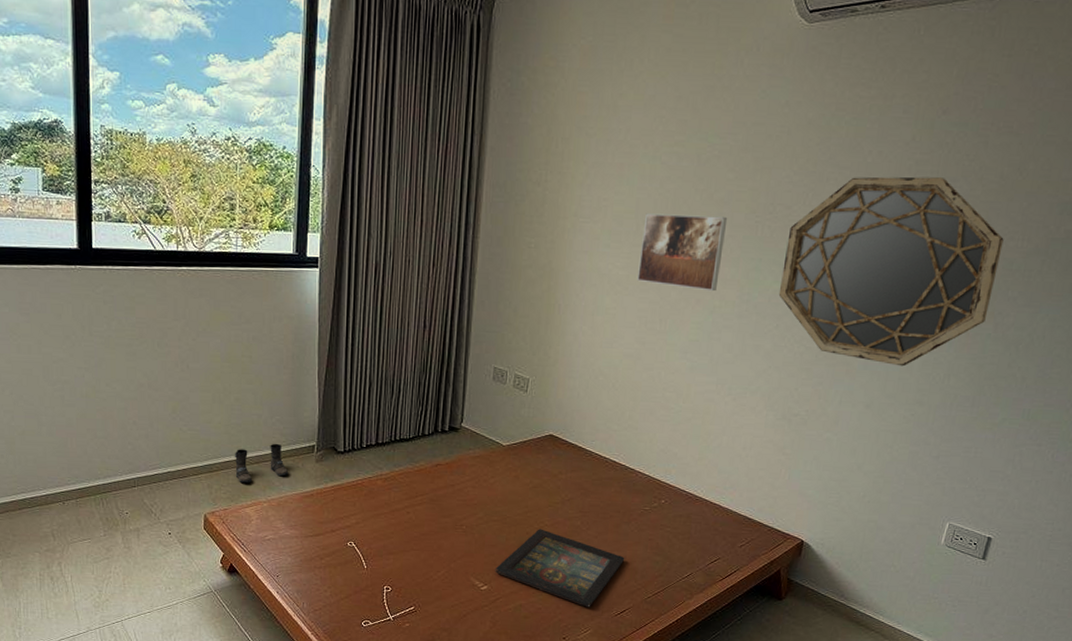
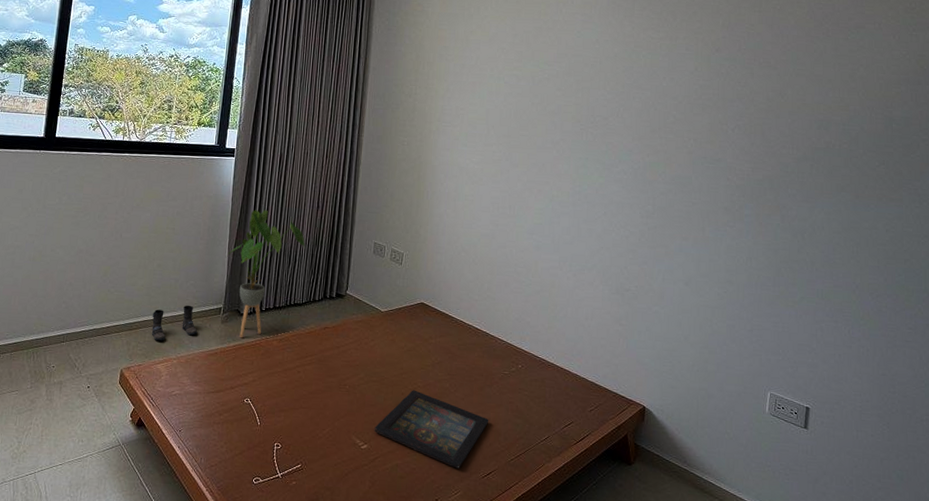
house plant: none [317,331,410,478] -> present [227,209,305,338]
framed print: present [637,213,728,292] -> none [490,120,559,184]
home mirror: present [778,177,1004,367] -> none [604,96,778,250]

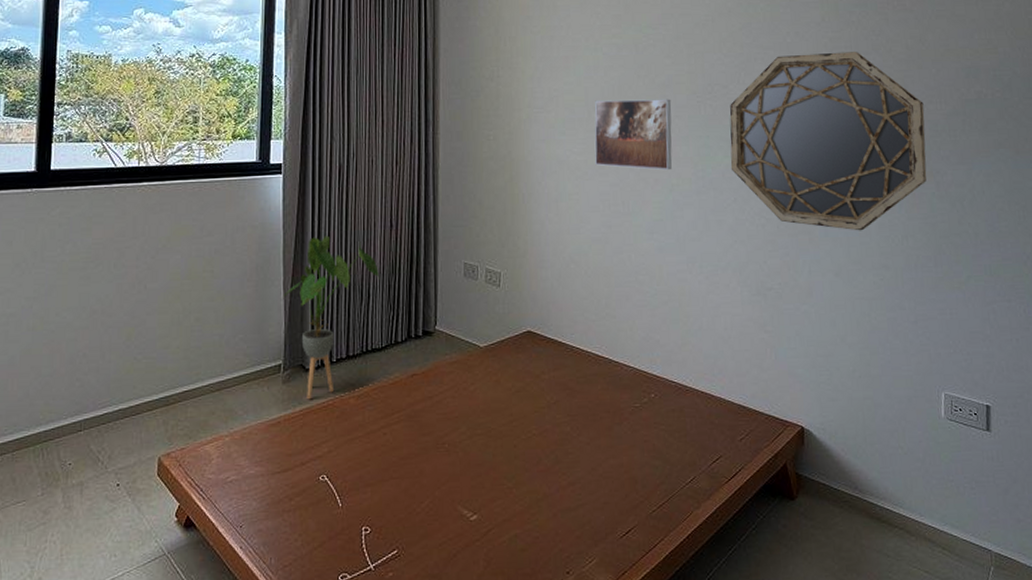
boots: present [151,305,198,341] -> none [193,365,253,416]
icon panel: present [374,390,489,468] -> none [484,439,622,530]
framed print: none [490,120,559,184] -> present [594,99,672,171]
home mirror: none [604,96,778,250] -> present [729,52,927,231]

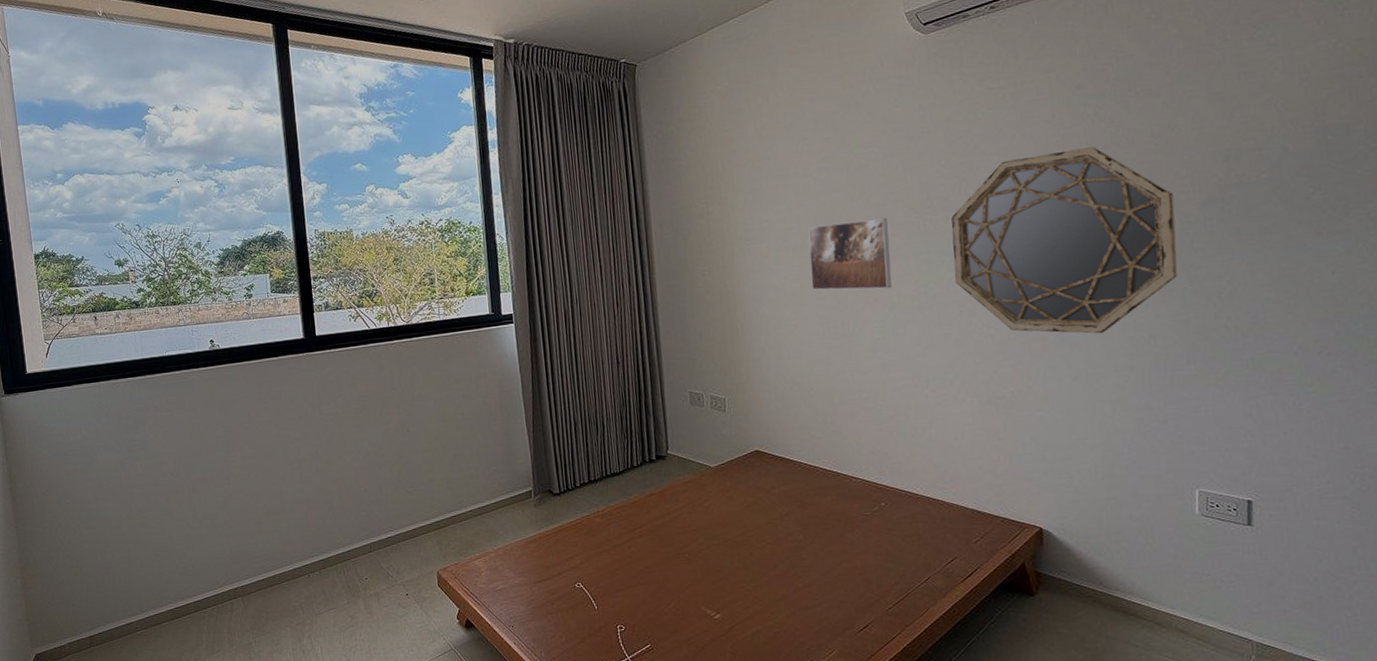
house plant: present [283,235,379,400] -> none [526,375,611,520]

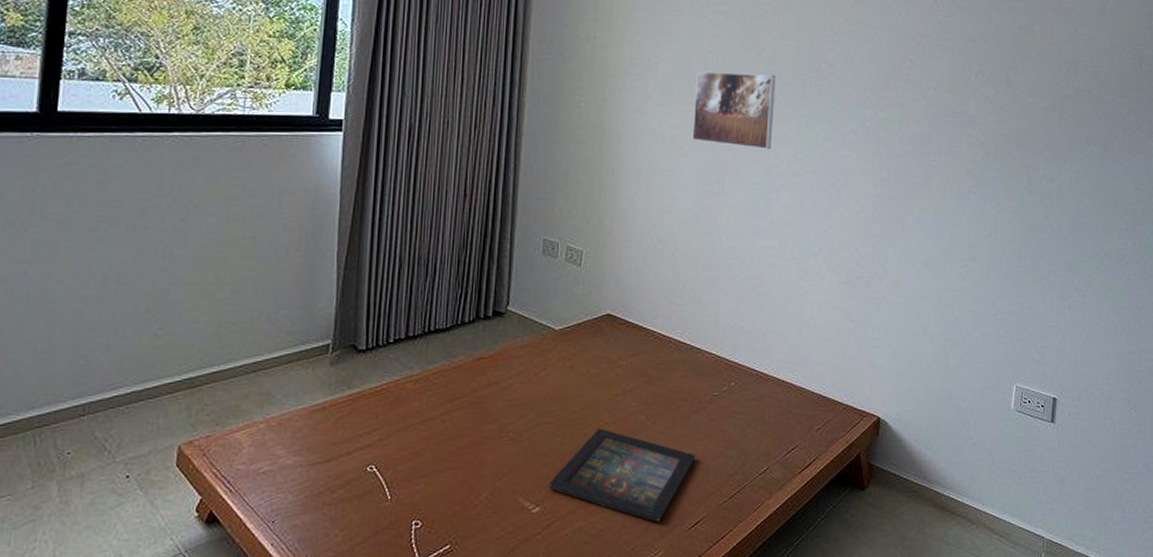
icon panel: none [725,547,857,626] -> present [548,428,696,522]
home mirror: present [951,147,1178,334] -> none [831,37,1024,222]

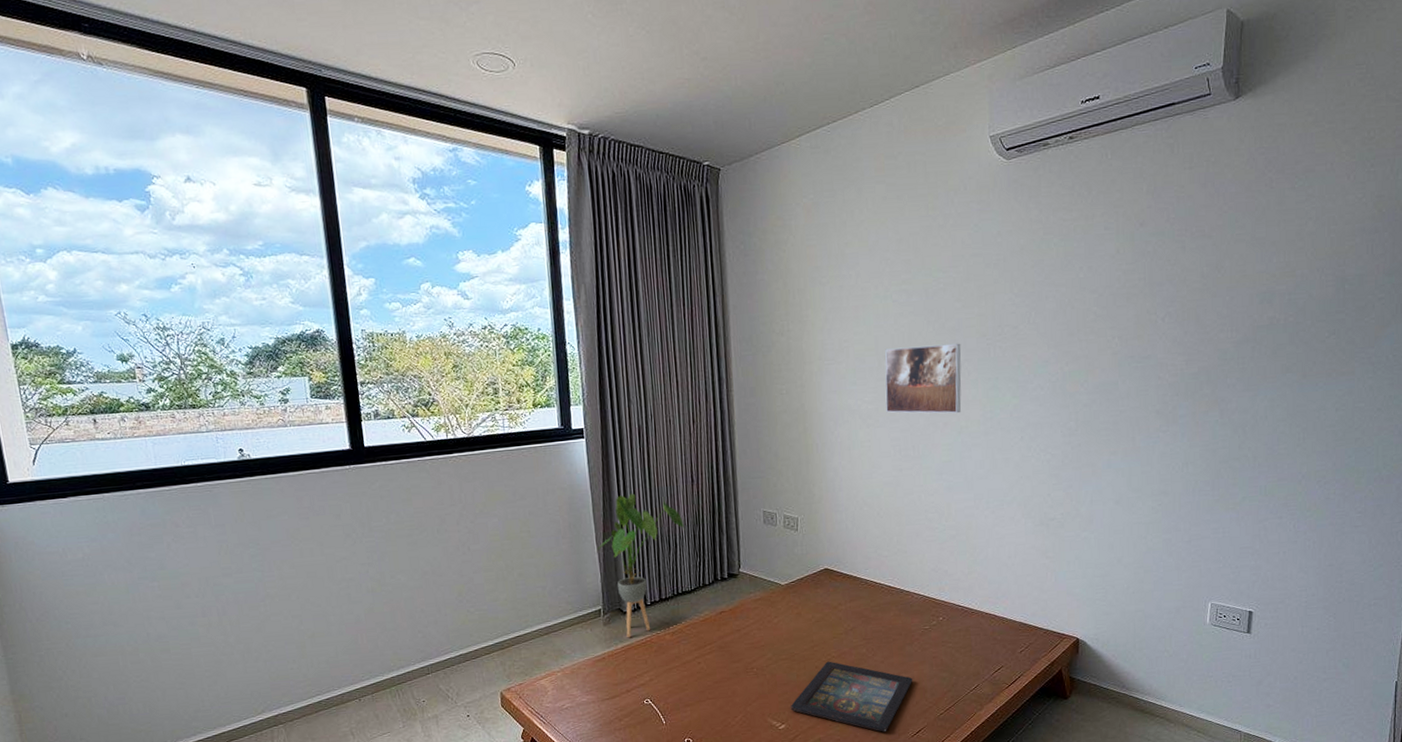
house plant: none [336,203,448,384] -> present [596,493,684,638]

